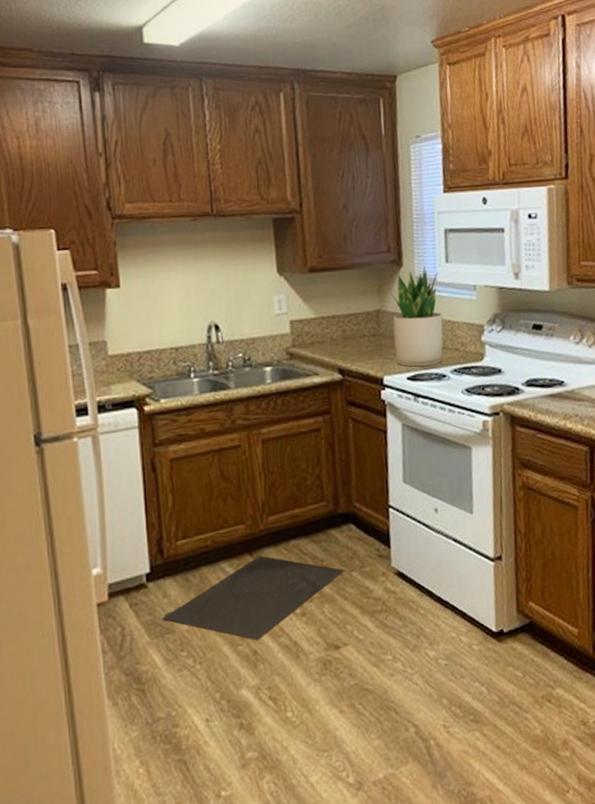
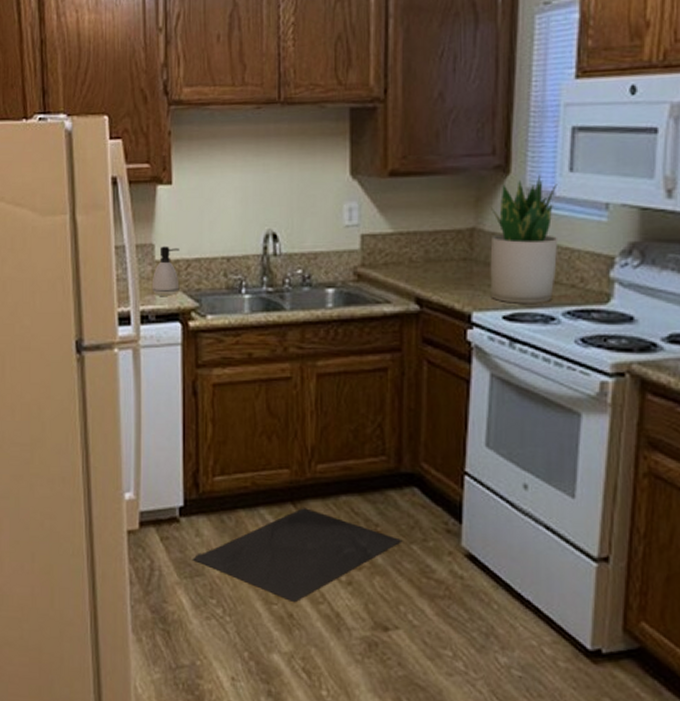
soap dispenser: none [106,341,133,388] -> present [151,246,180,297]

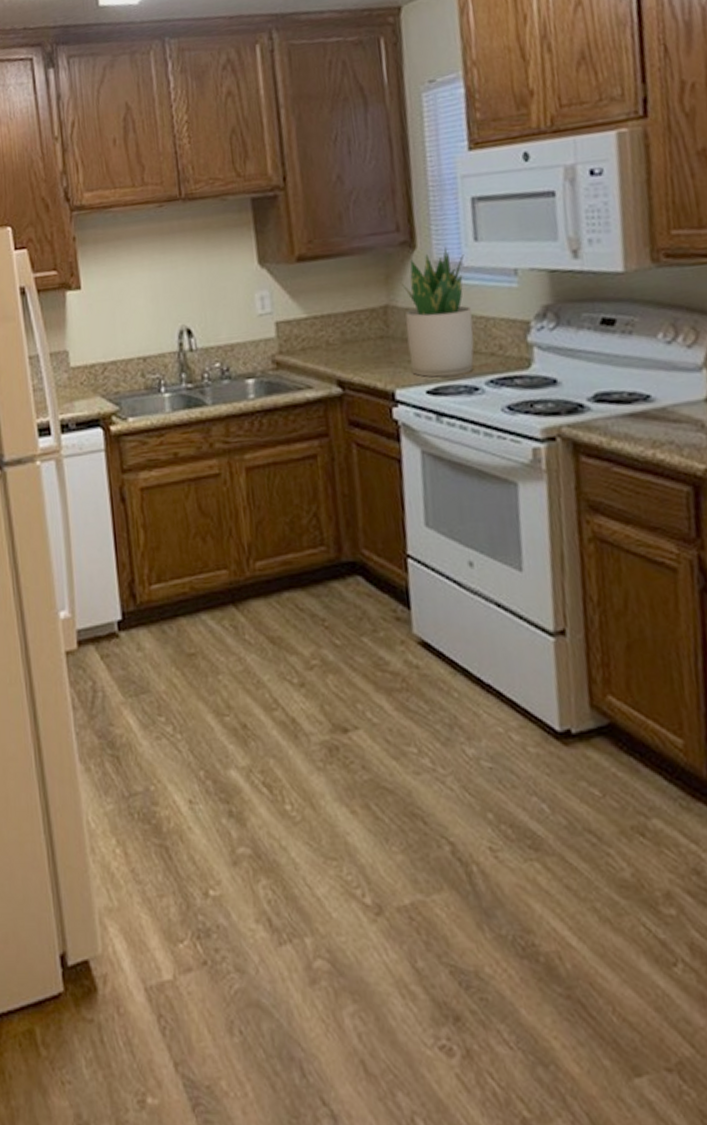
soap dispenser: present [151,246,180,297] -> none [69,351,98,404]
door mat: present [193,508,403,603] -> none [136,609,352,712]

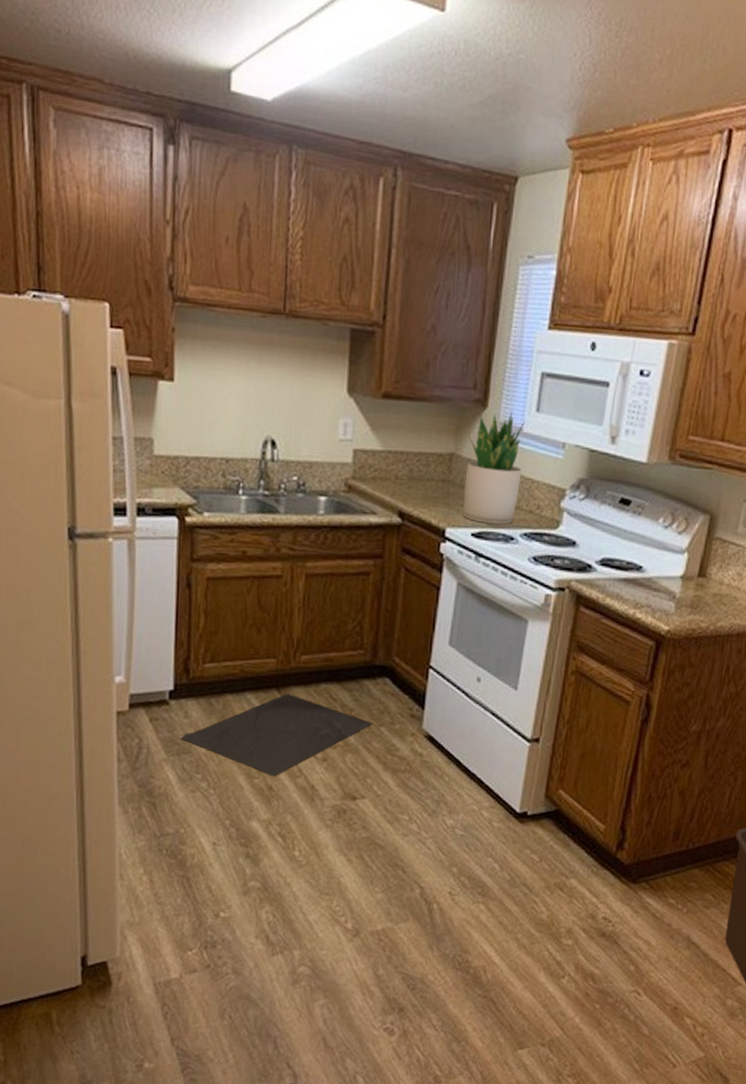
door mat: none [136,609,352,712] -> present [181,694,373,777]

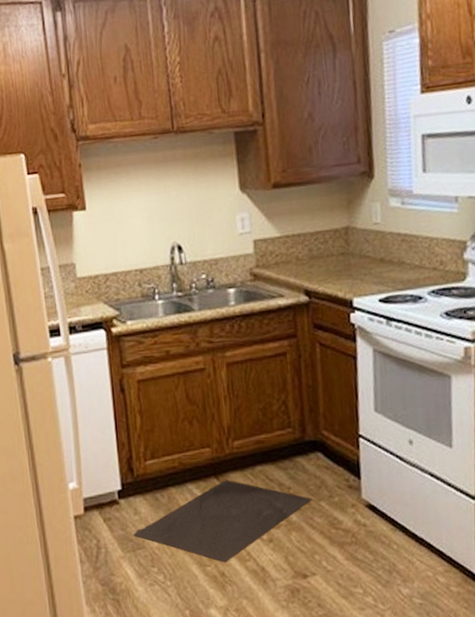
planter: present [463,411,526,525] -> none [359,176,420,288]

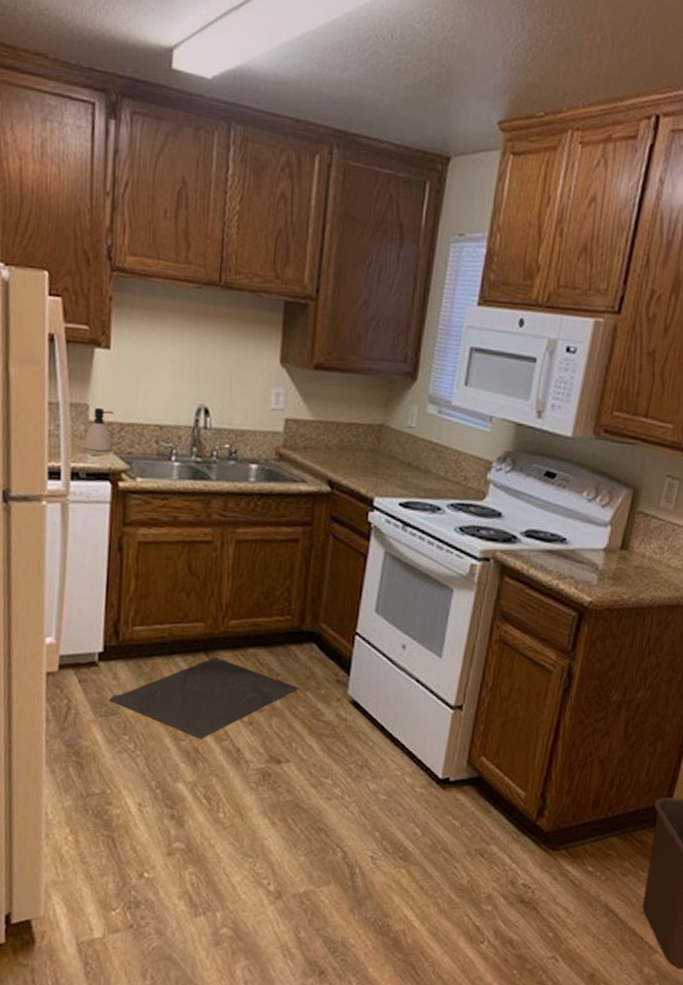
soap dispenser: none [76,264,101,309] -> present [83,407,114,457]

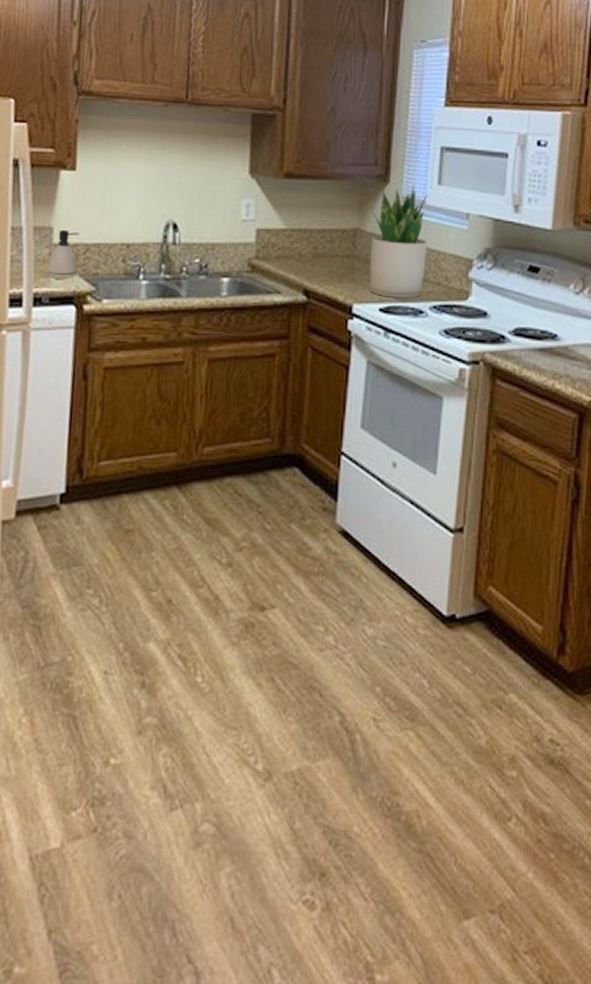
door mat: present [109,657,299,740] -> none [71,491,282,588]
planter: none [391,384,454,495] -> present [369,185,428,298]

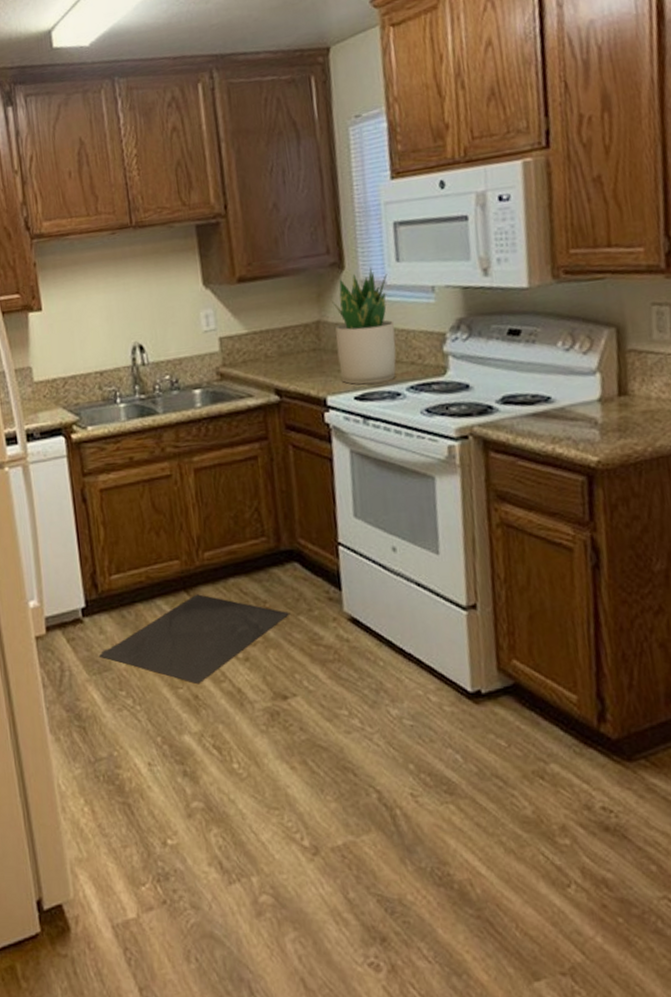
soap dispenser: present [47,229,79,280] -> none [33,367,60,415]
door mat: none [71,491,282,588] -> present [99,594,290,685]

